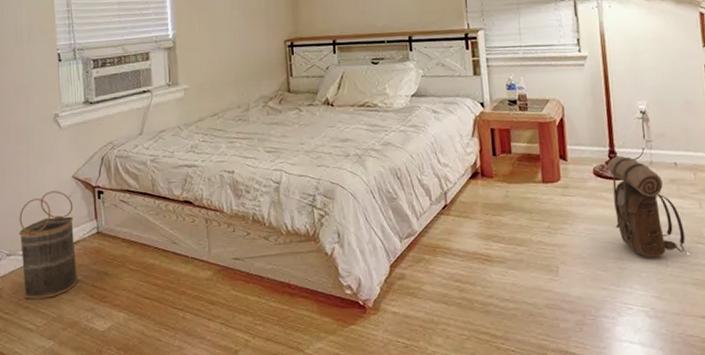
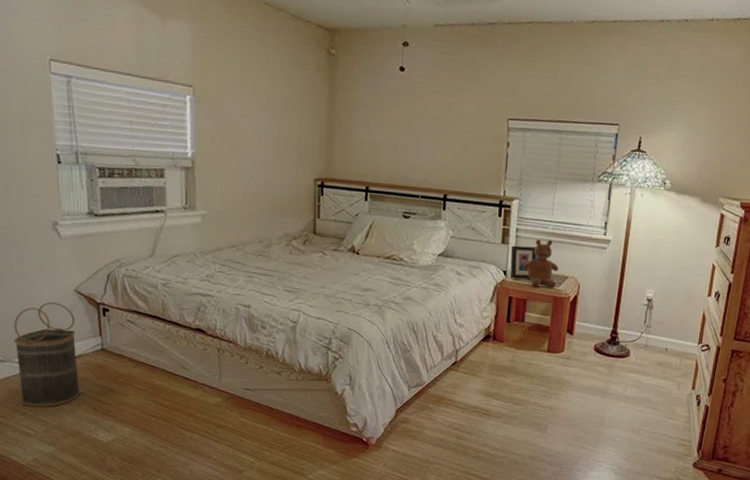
picture frame: none [484,74,512,110] -> present [509,245,537,280]
teddy bear: none [500,65,539,116] -> present [523,239,559,289]
backpack: present [606,155,687,258] -> none [603,336,661,427]

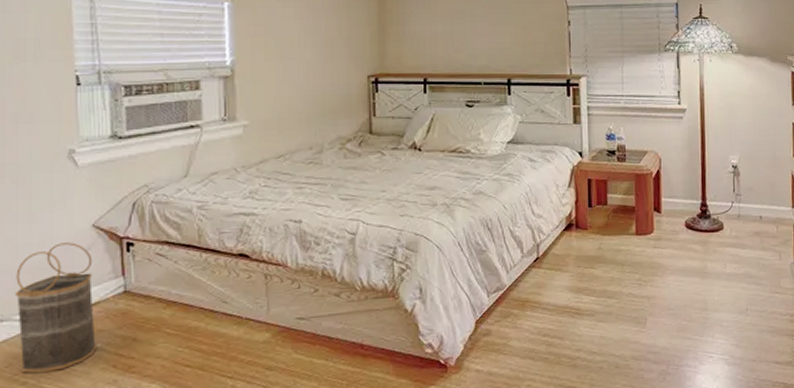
picture frame: present [509,245,537,280] -> none [584,124,612,160]
teddy bear: present [523,239,559,289] -> none [599,115,637,167]

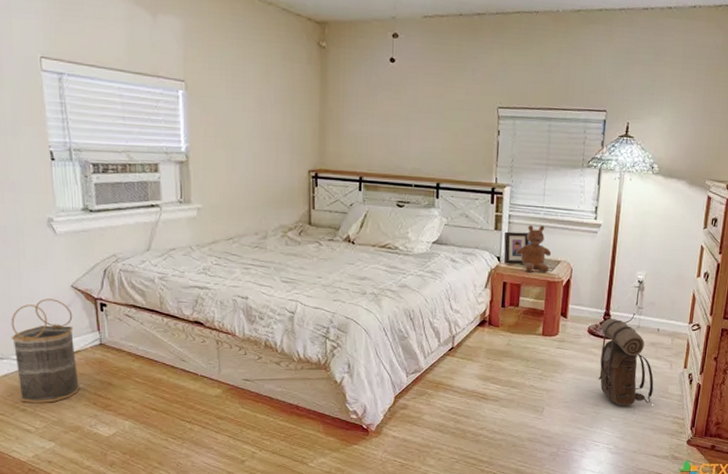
picture frame: none [584,124,612,160] -> present [503,231,529,265]
teddy bear: none [599,115,637,167] -> present [516,225,552,274]
backpack: none [698,208,765,308] -> present [598,318,654,406]

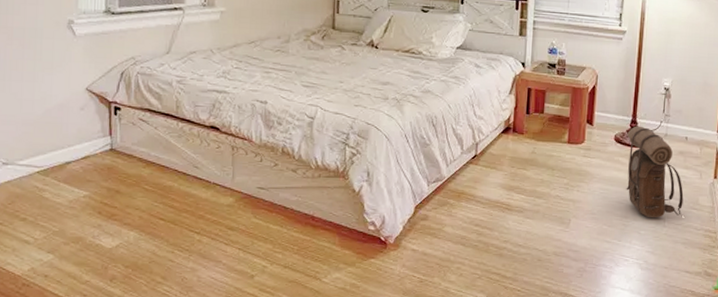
basket: present [11,299,80,404] -> none [18,102,86,213]
picture frame: present [503,231,529,265] -> none [528,37,554,71]
teddy bear: present [516,225,552,274] -> none [541,31,577,80]

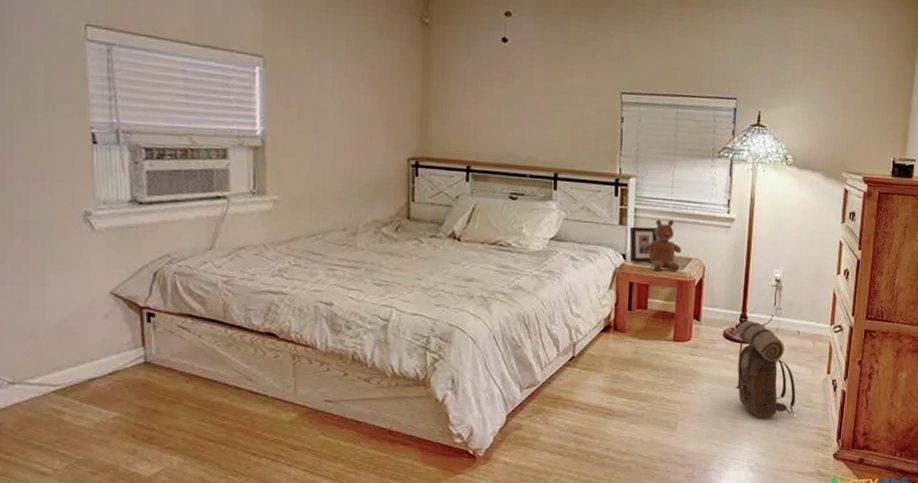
picture frame: none [528,37,554,71] -> present [629,226,658,263]
teddy bear: none [541,31,577,80] -> present [643,219,682,272]

